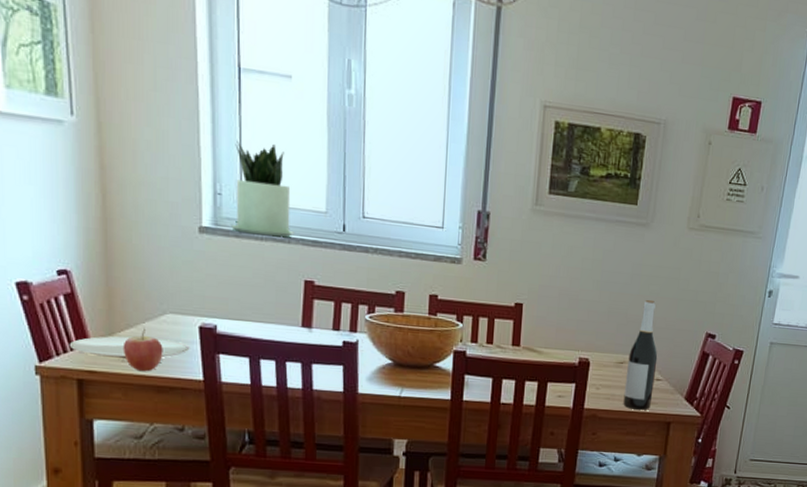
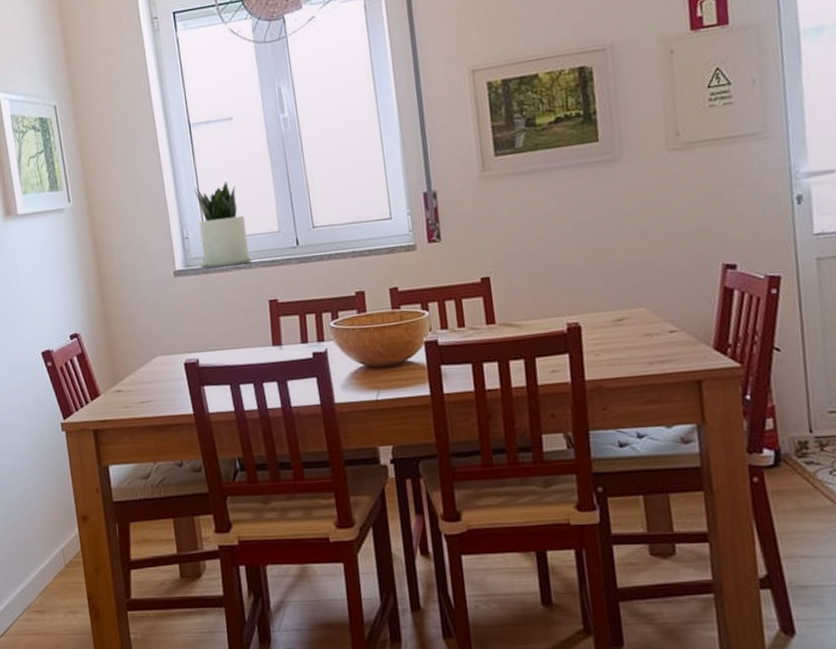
plate: present [69,336,190,360] -> none [84,380,179,406]
fruit: present [123,328,163,372] -> none [125,373,158,415]
wine bottle: present [623,299,658,411] -> none [627,240,670,373]

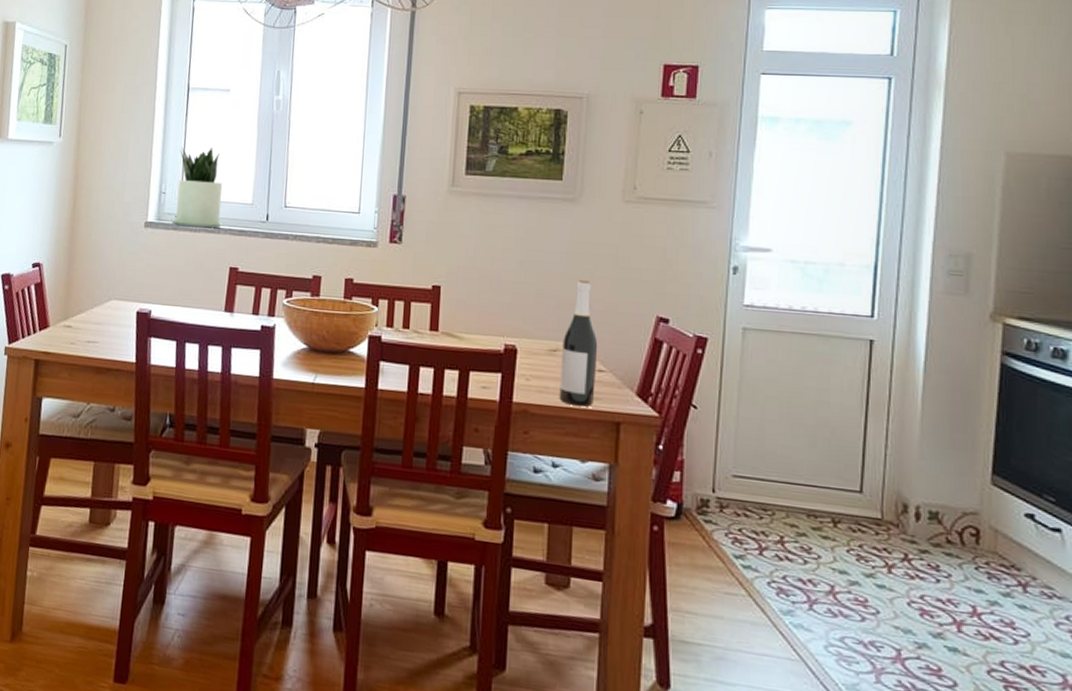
wine bottle: none [627,240,670,373] -> present [559,279,598,408]

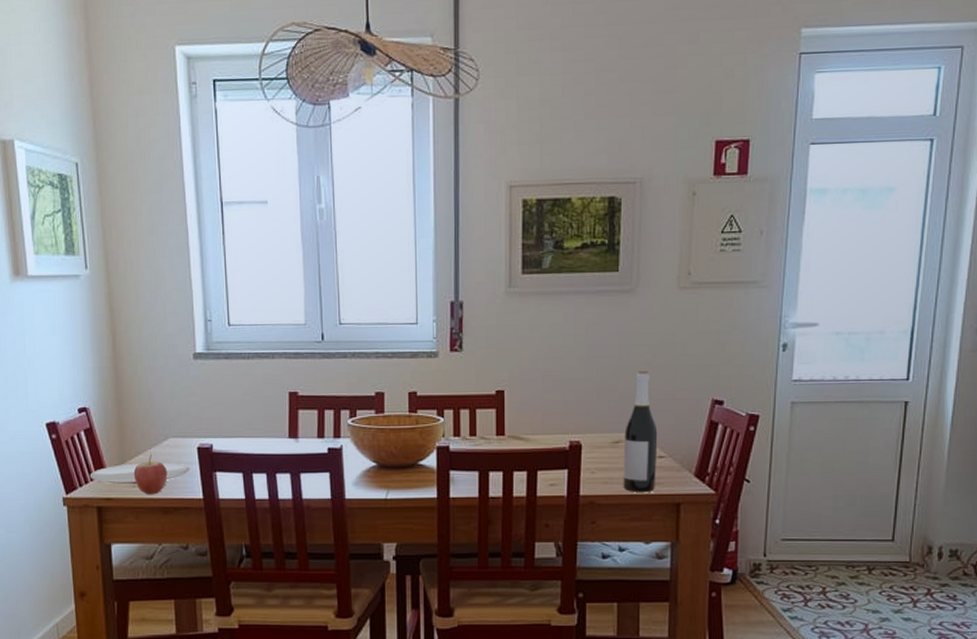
plate: none [32,320,128,342] -> present [89,462,190,485]
fruit: none [73,313,106,354] -> present [133,453,168,495]
planter: present [171,146,223,229] -> none [221,267,277,354]

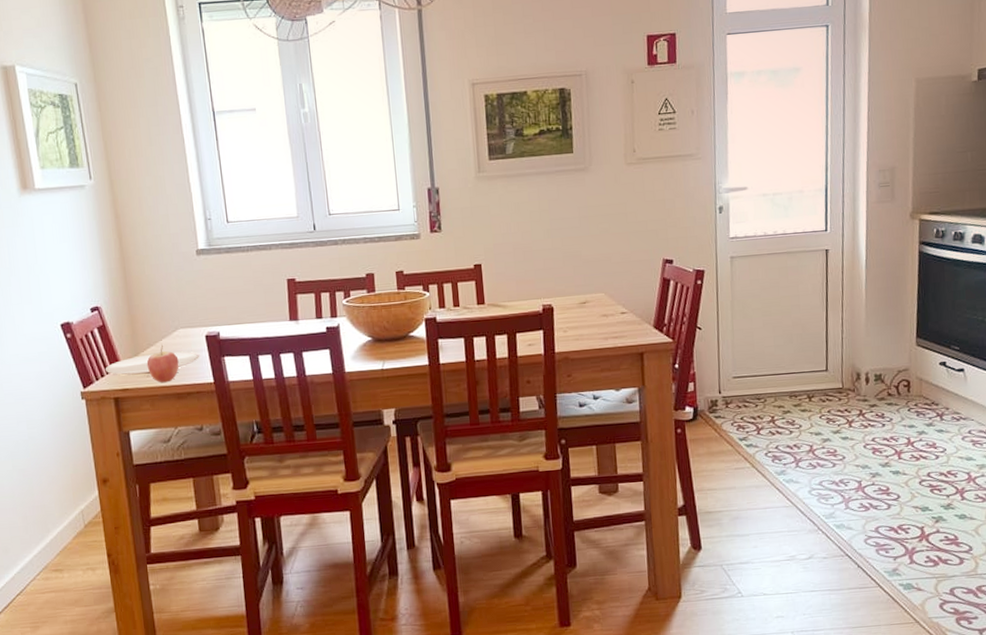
wine bottle: present [623,370,658,493] -> none [590,238,621,347]

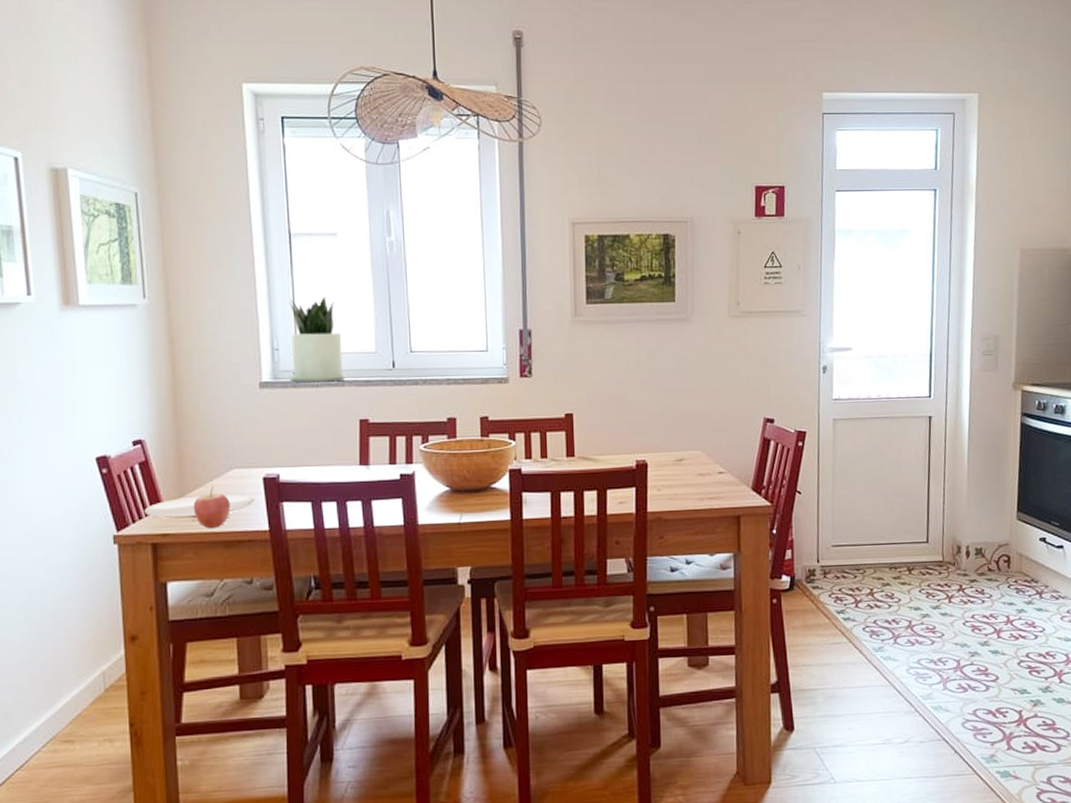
planter: none [217,169,274,249] -> present [289,297,347,383]

